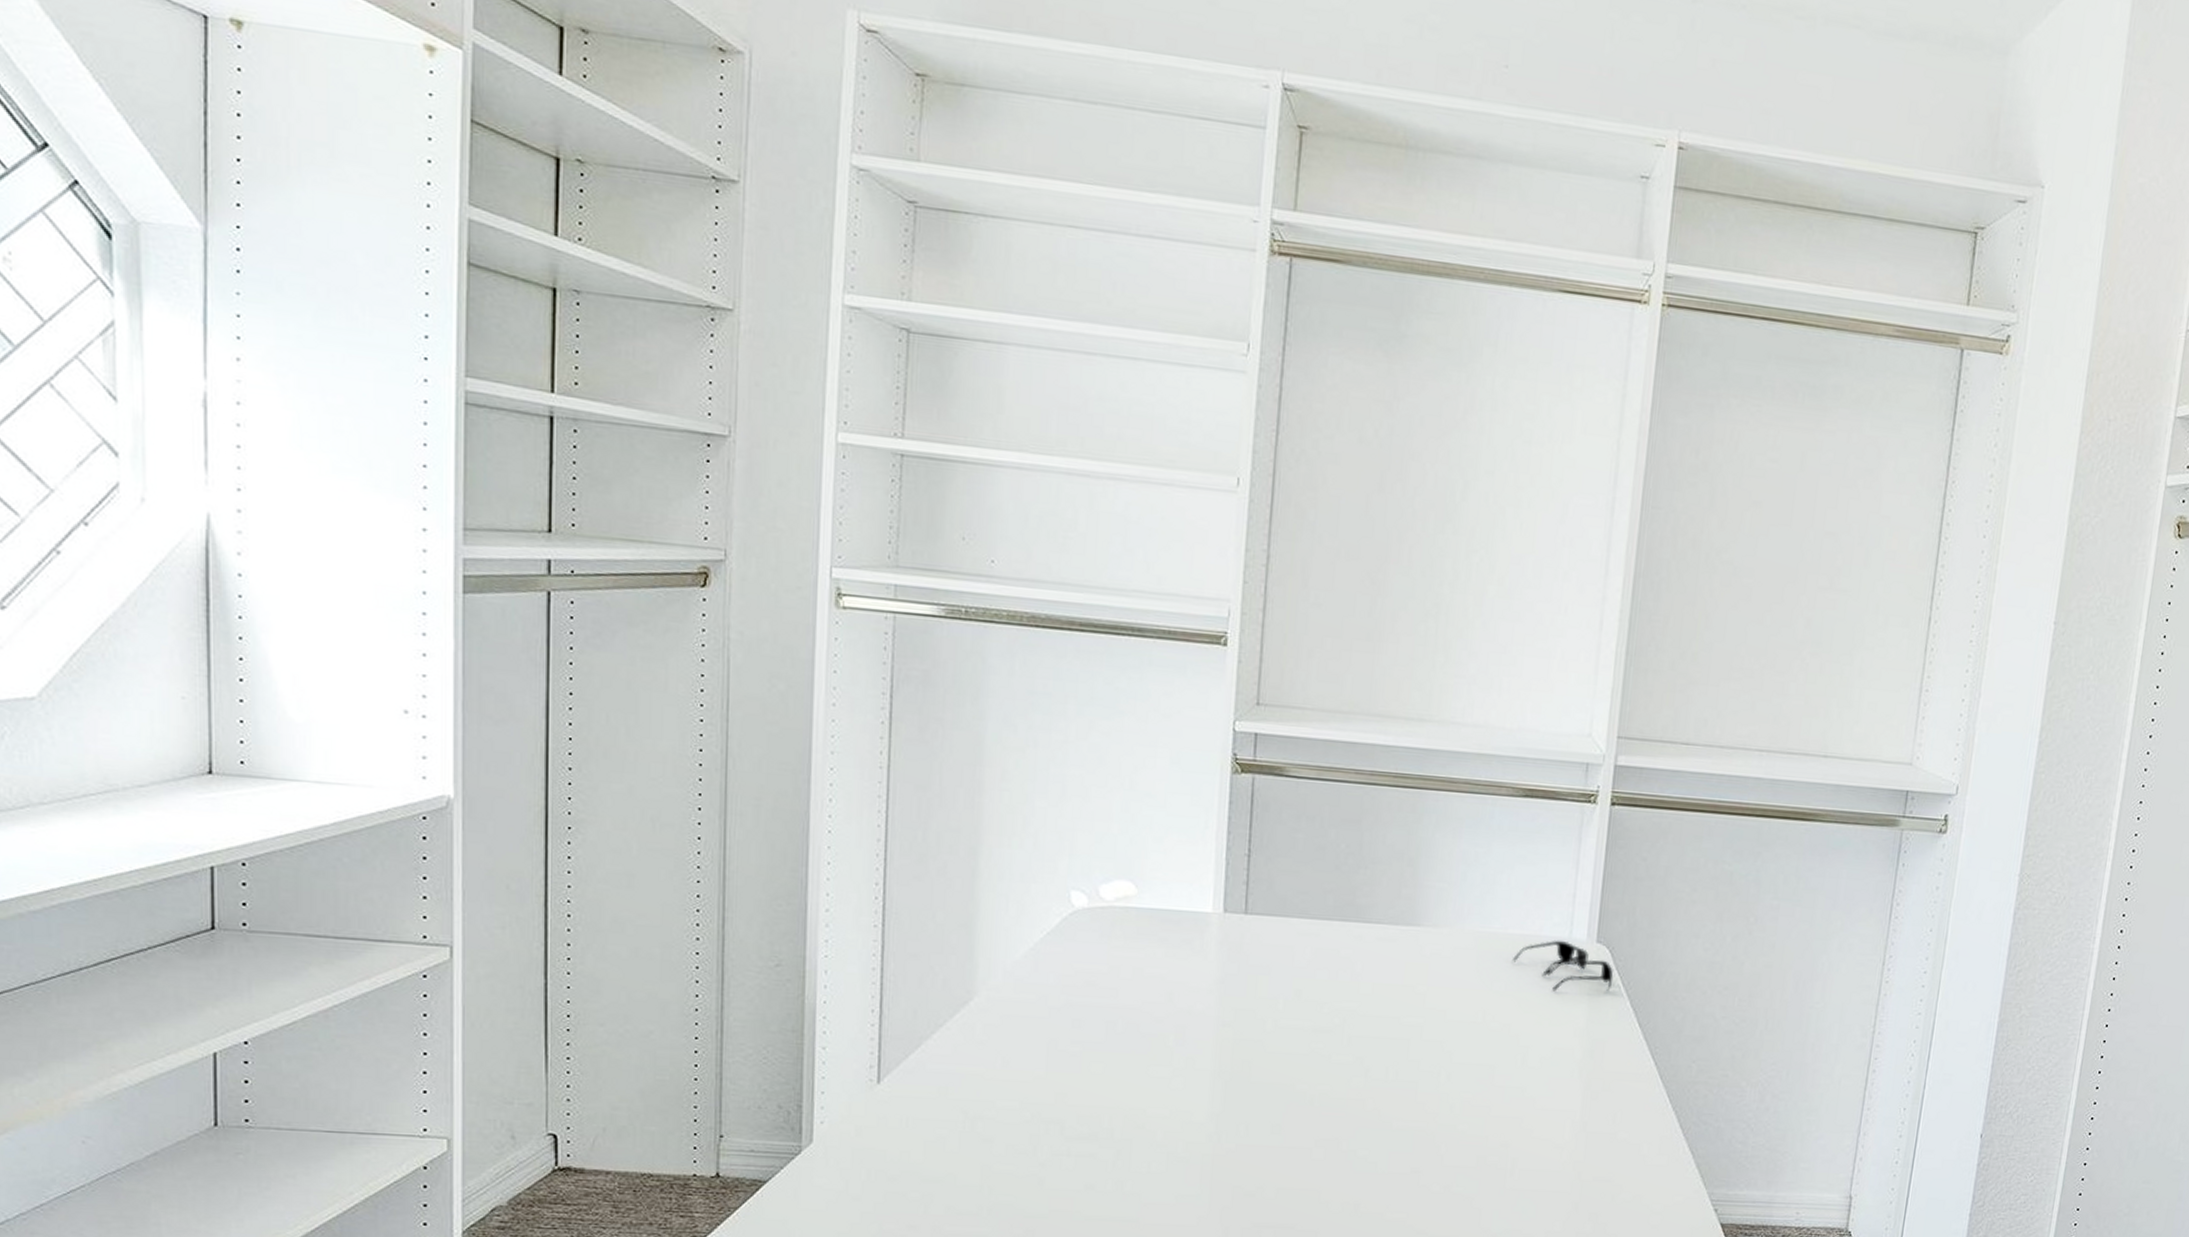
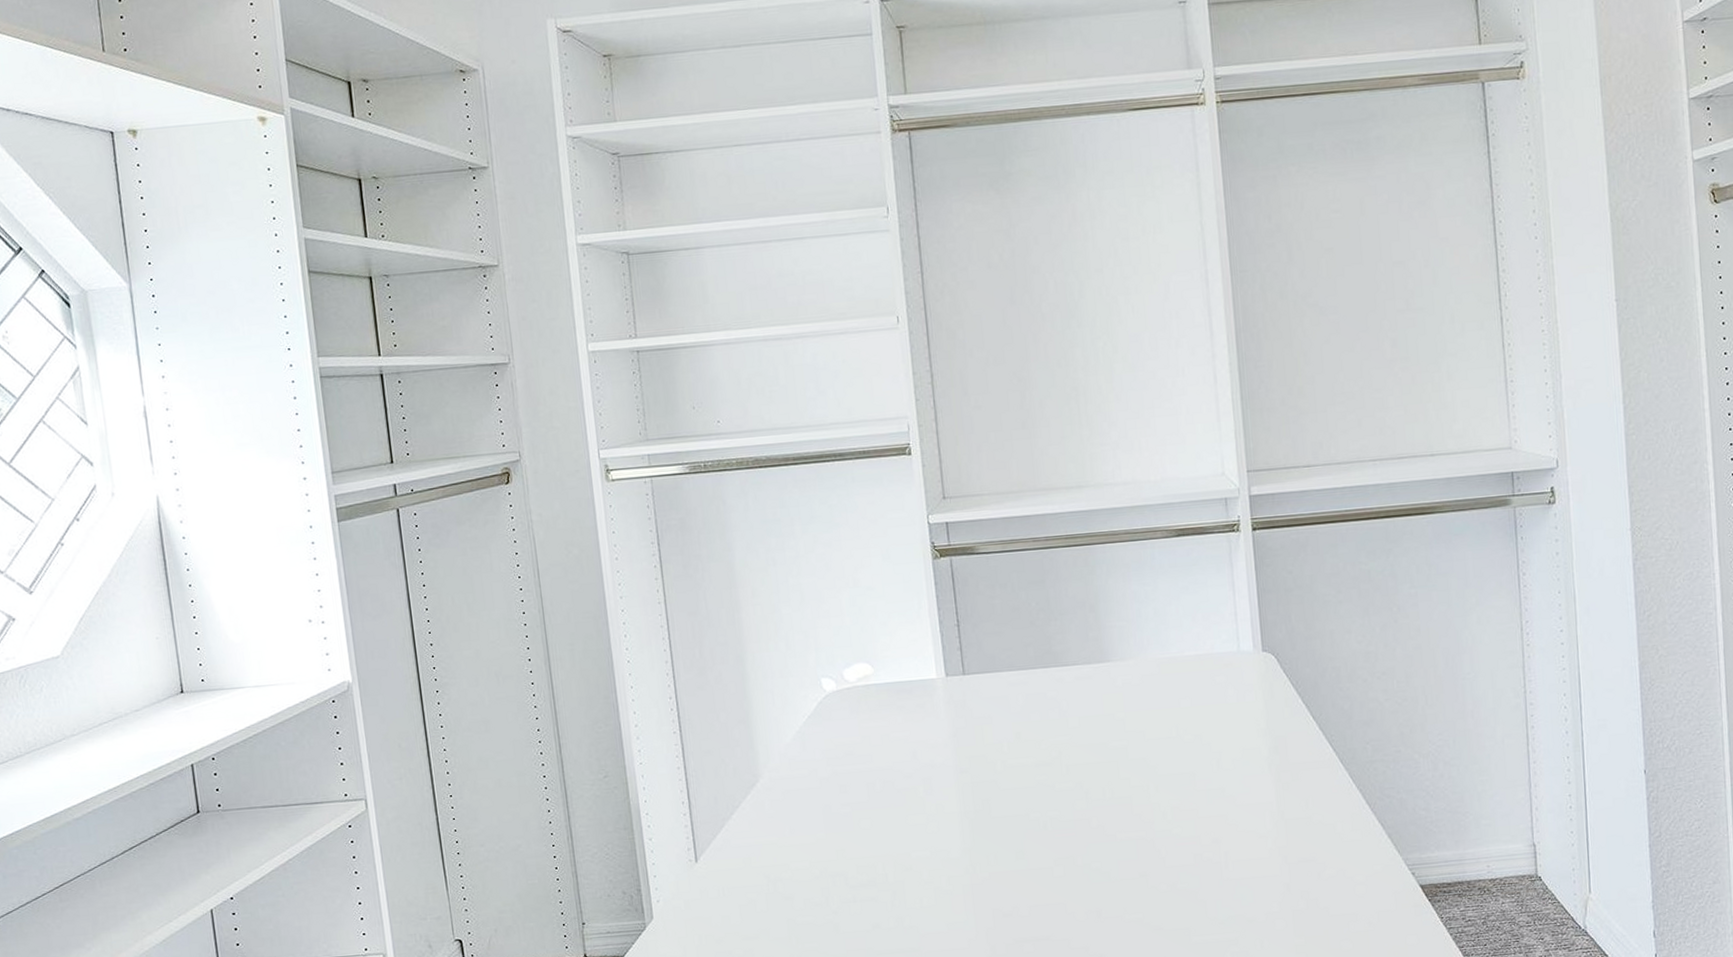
sunglasses: present [1511,939,1614,992] -> none [1192,654,1283,700]

